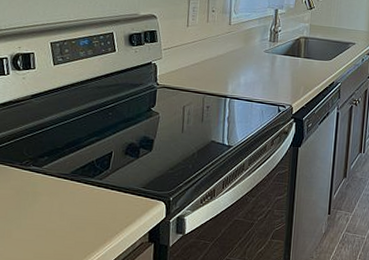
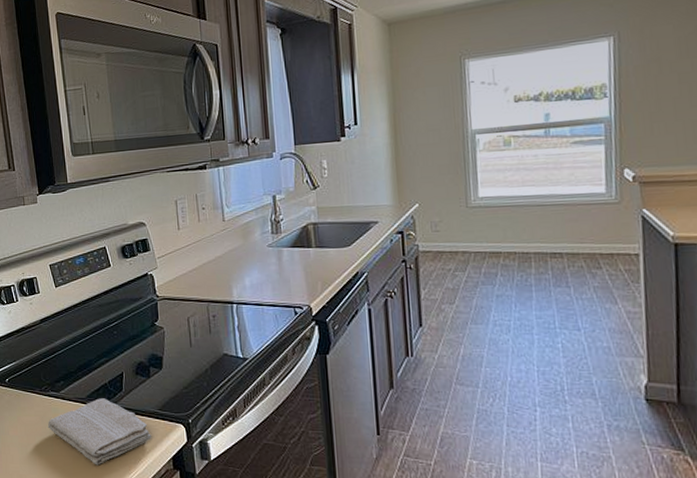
washcloth: none [22,175,133,239] -> present [47,398,152,466]

